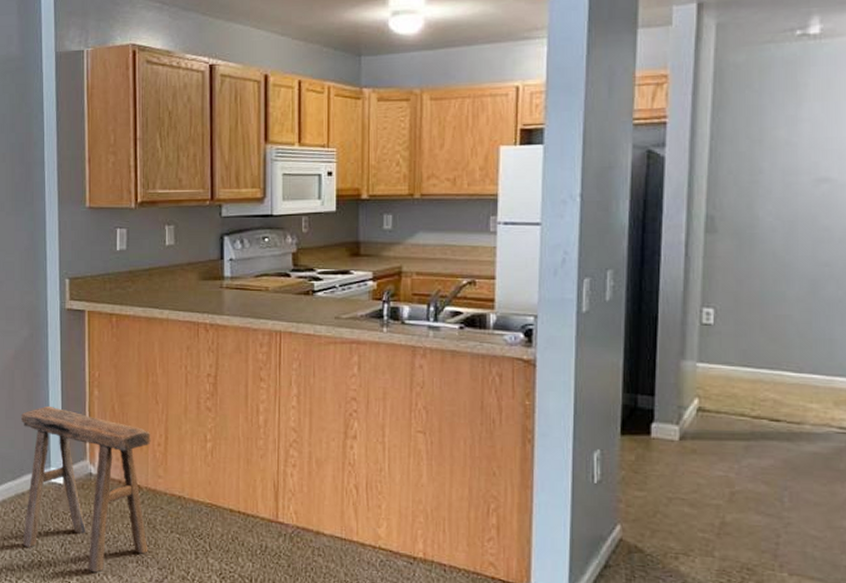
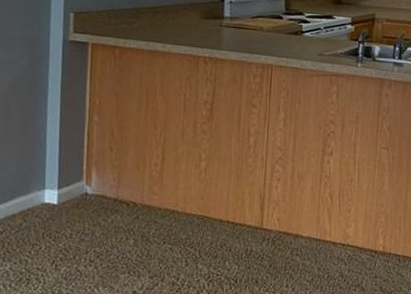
stool: present [20,405,151,573] -> none [10,131,149,286]

